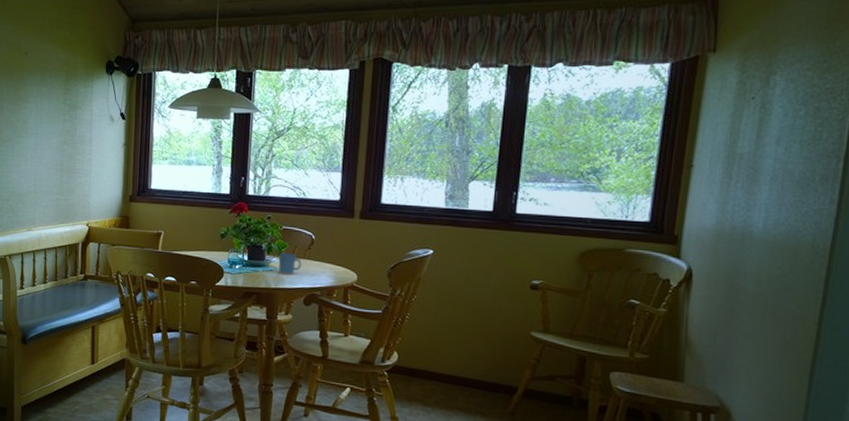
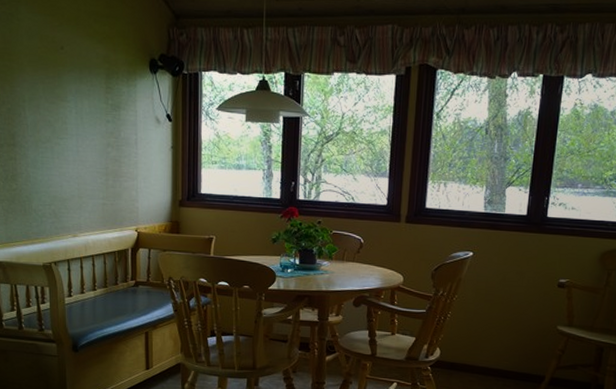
mug: present [278,252,302,276] -> none [329,256,351,279]

